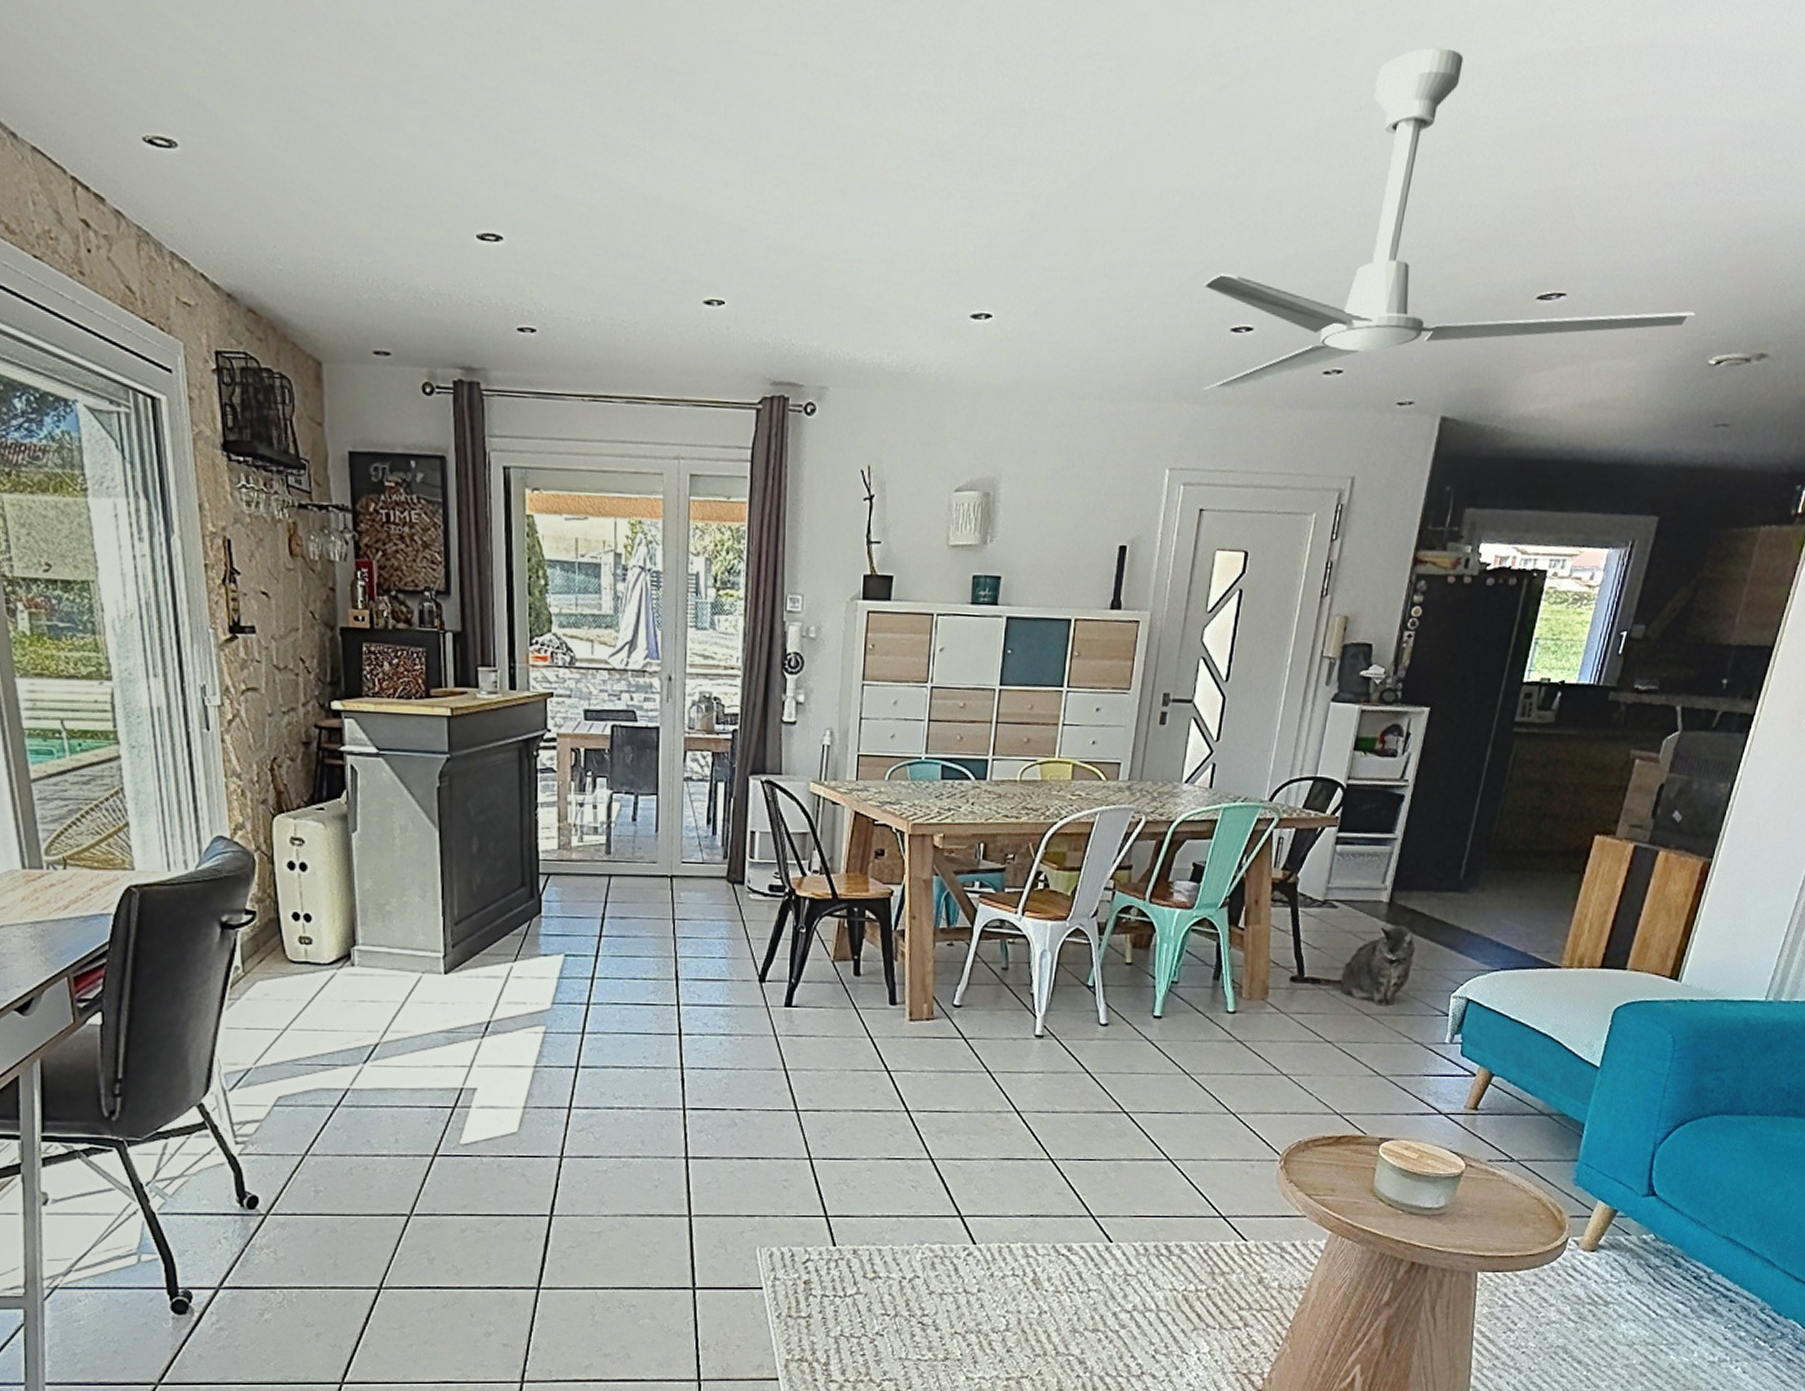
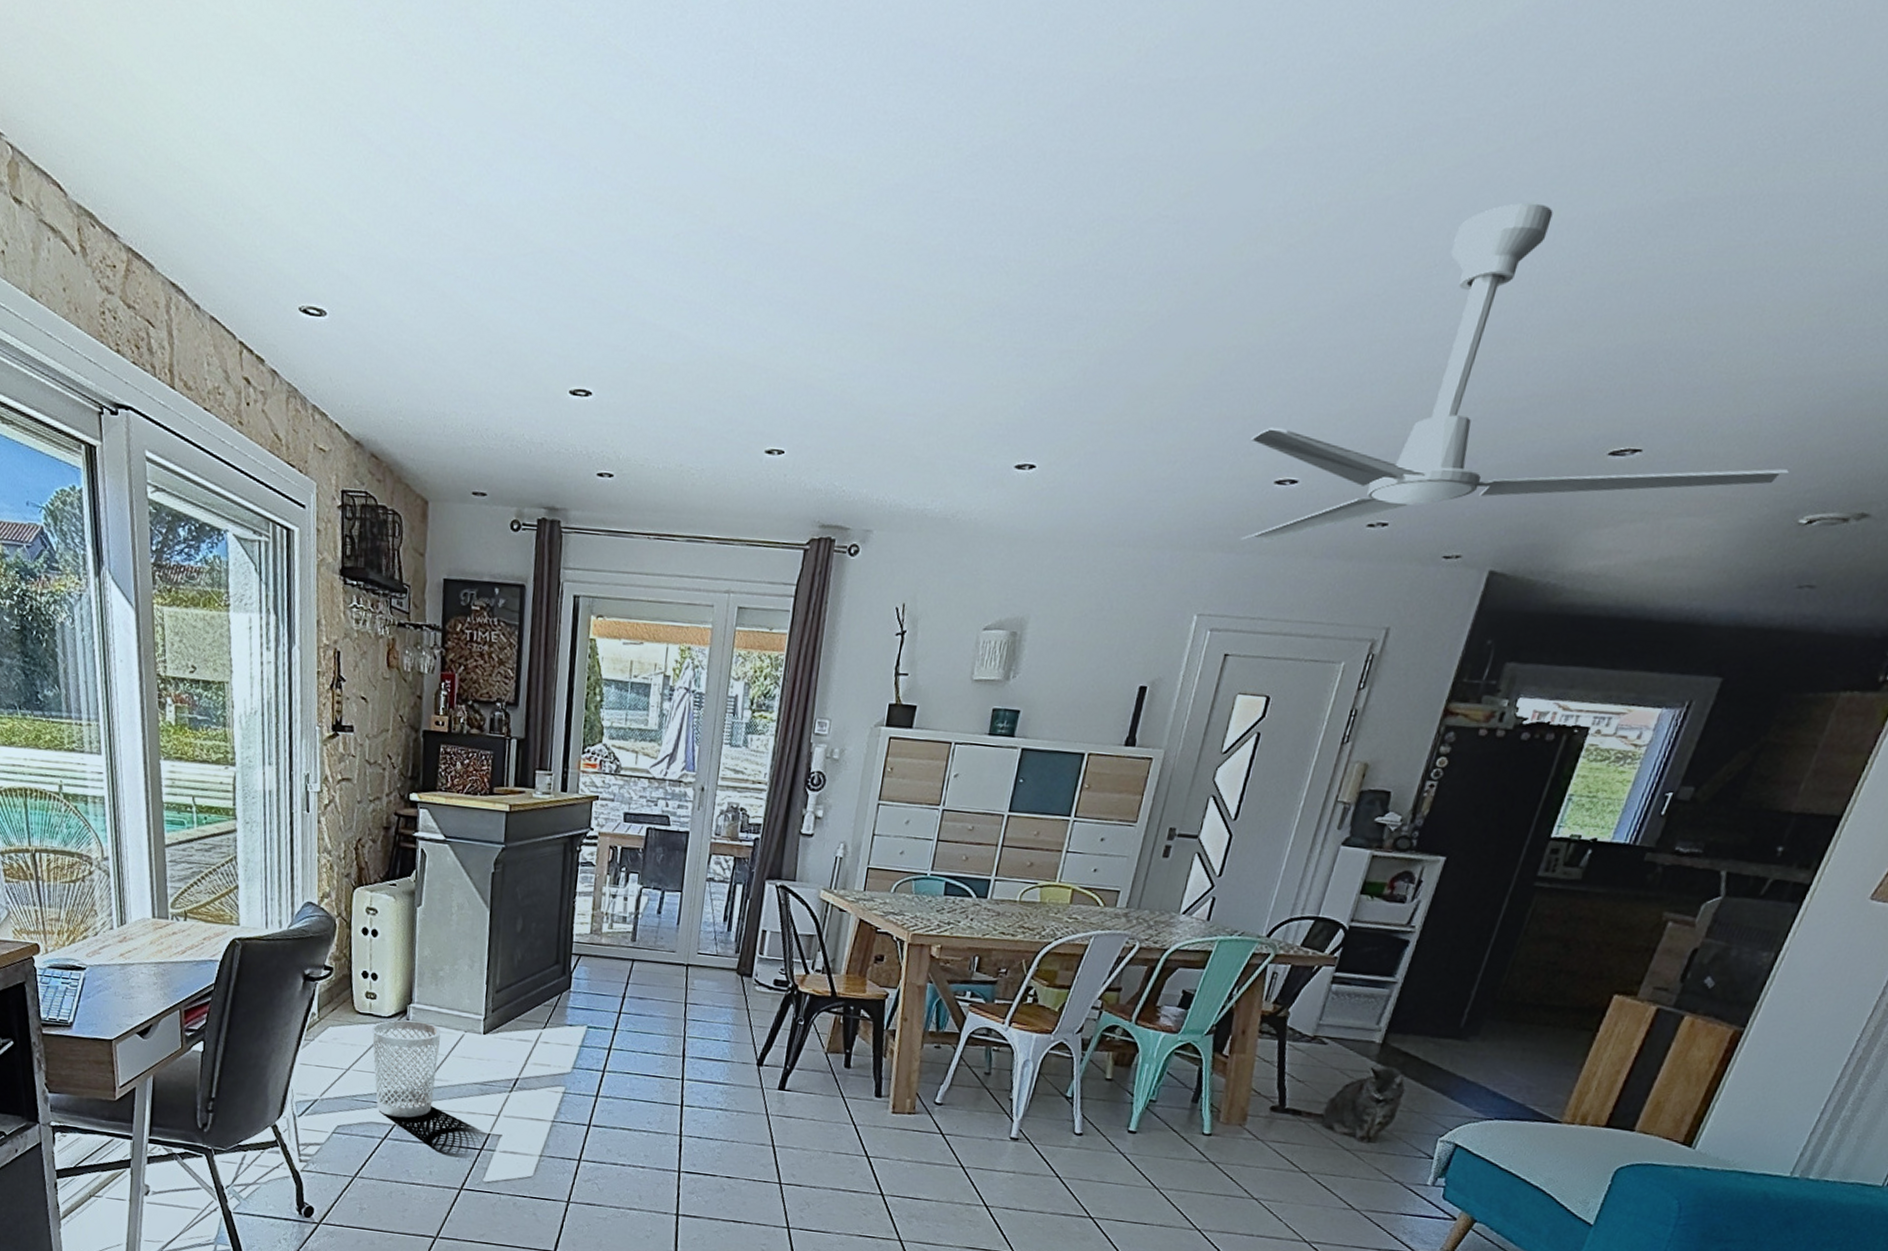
wastebasket: none [310,965,393,1080] -> present [371,1020,441,1118]

